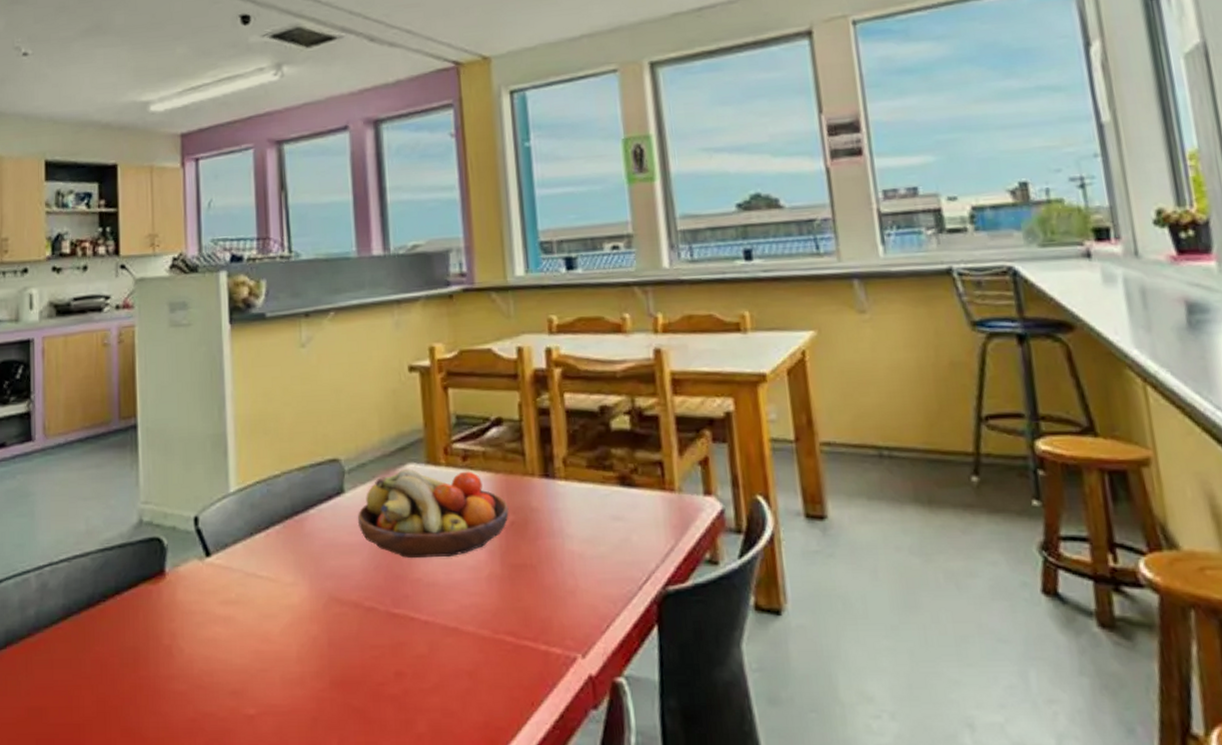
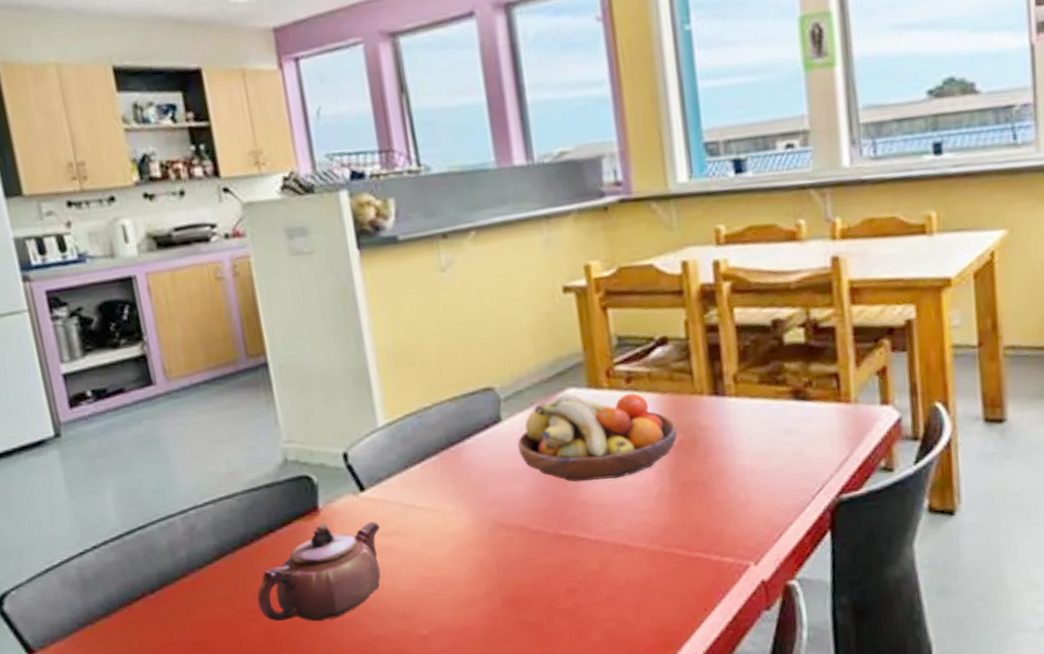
teapot: none [94,586,220,693] -> present [257,522,381,622]

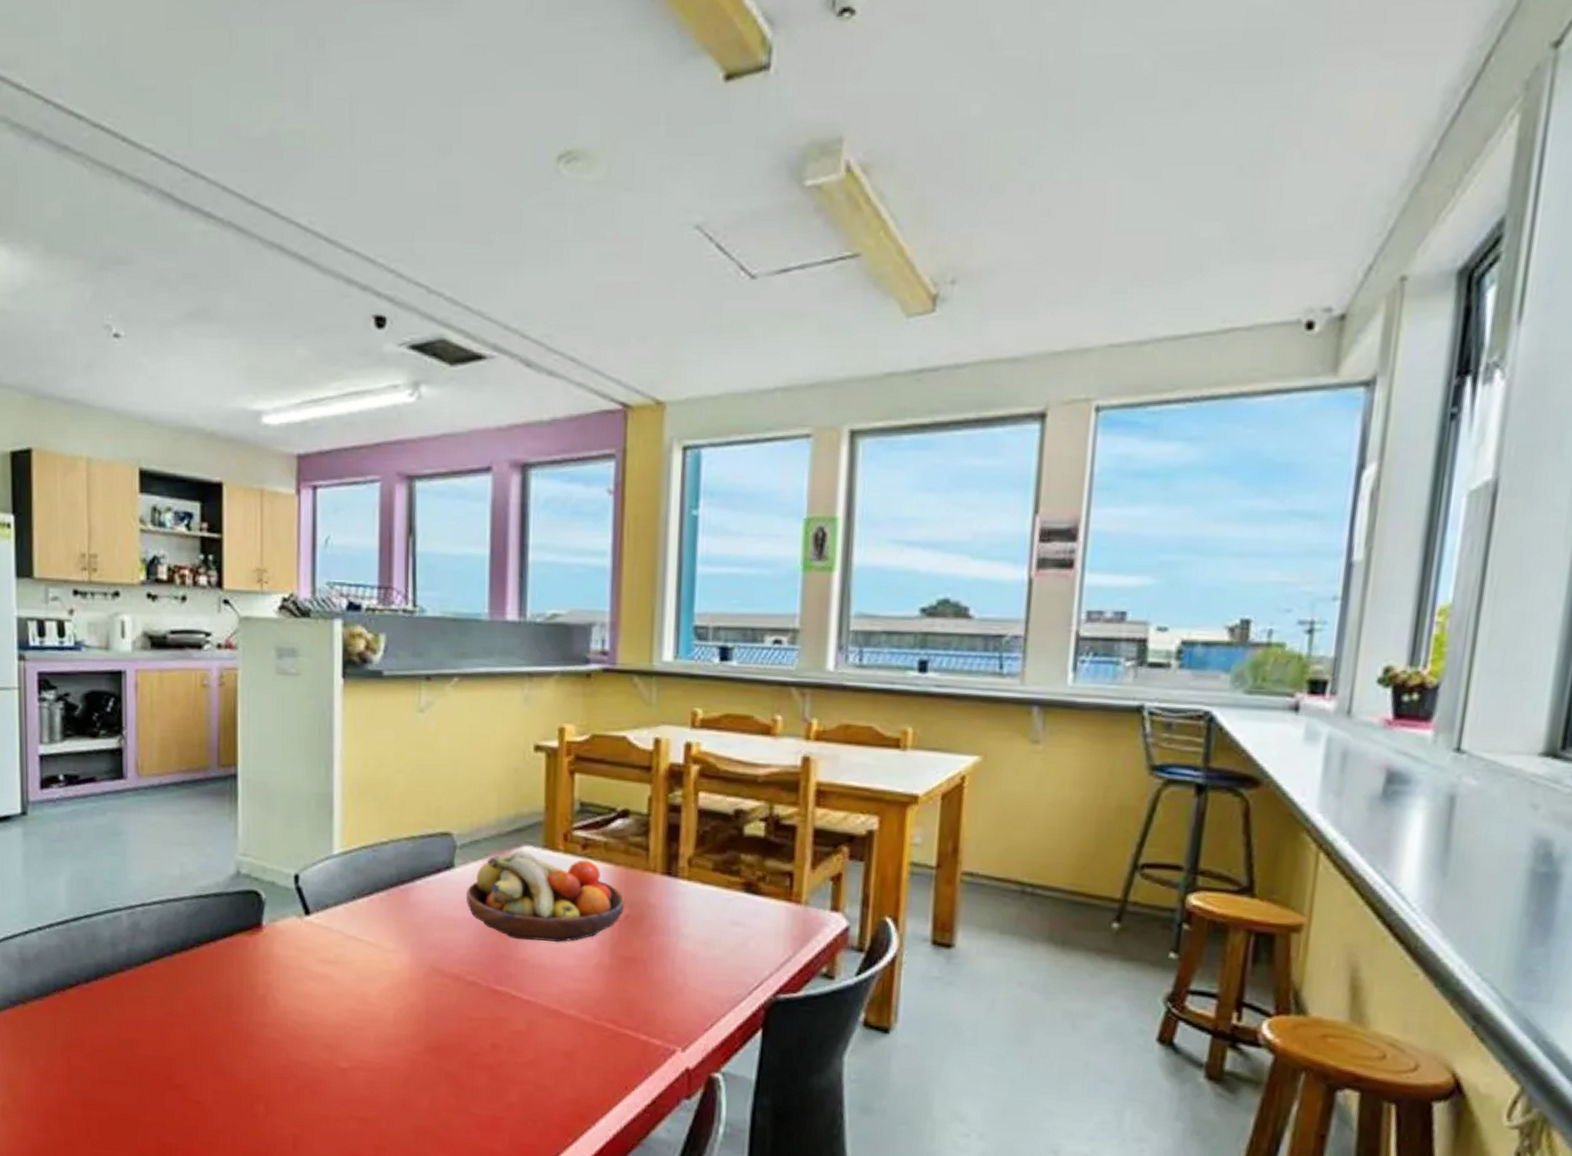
teapot: present [257,522,381,622] -> none [187,939,318,1038]

